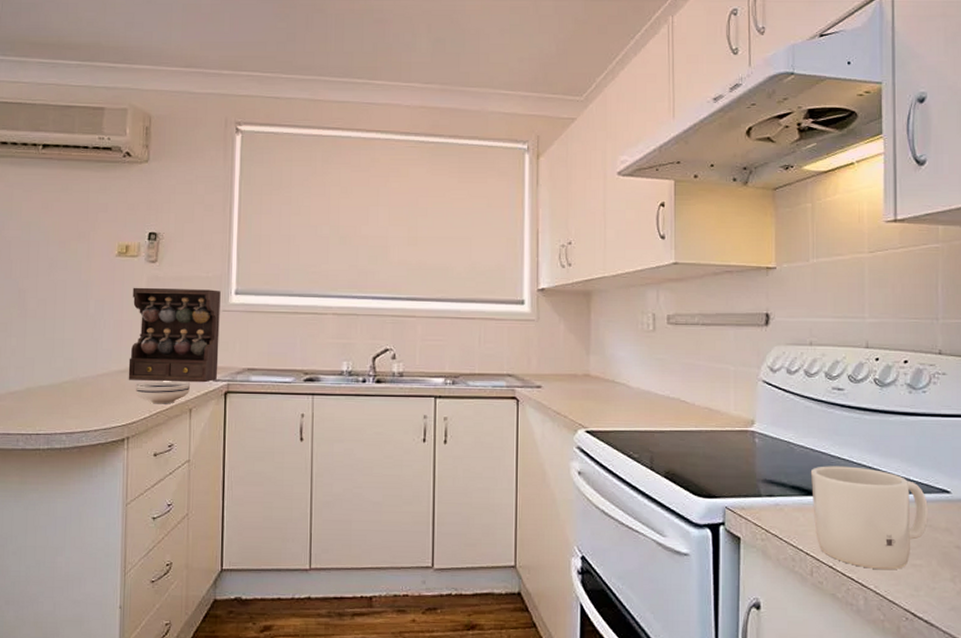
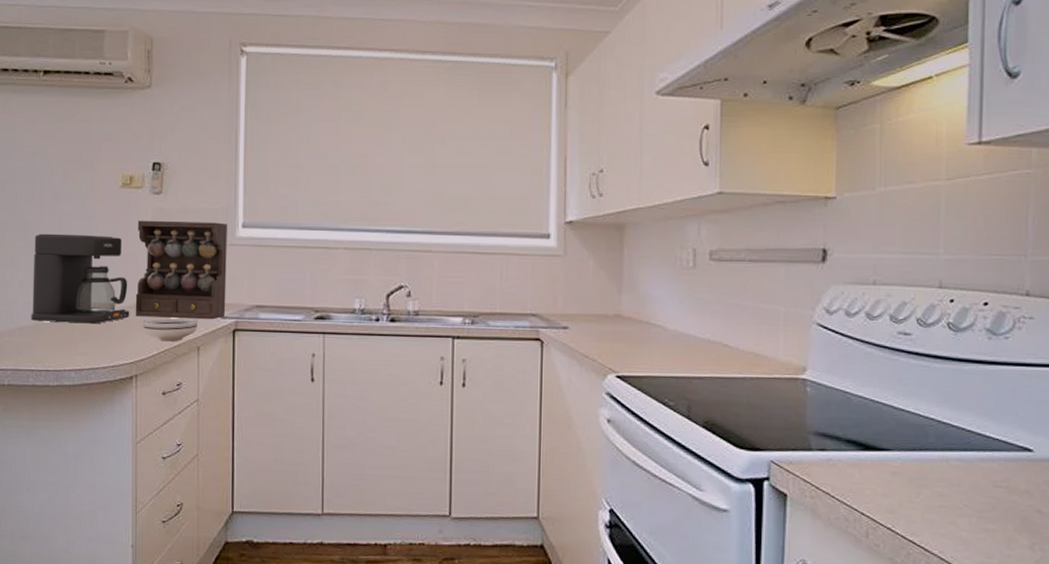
coffee maker: none [23,300,123,388] -> present [31,233,130,324]
mug: present [810,466,928,570] -> none [869,418,1006,535]

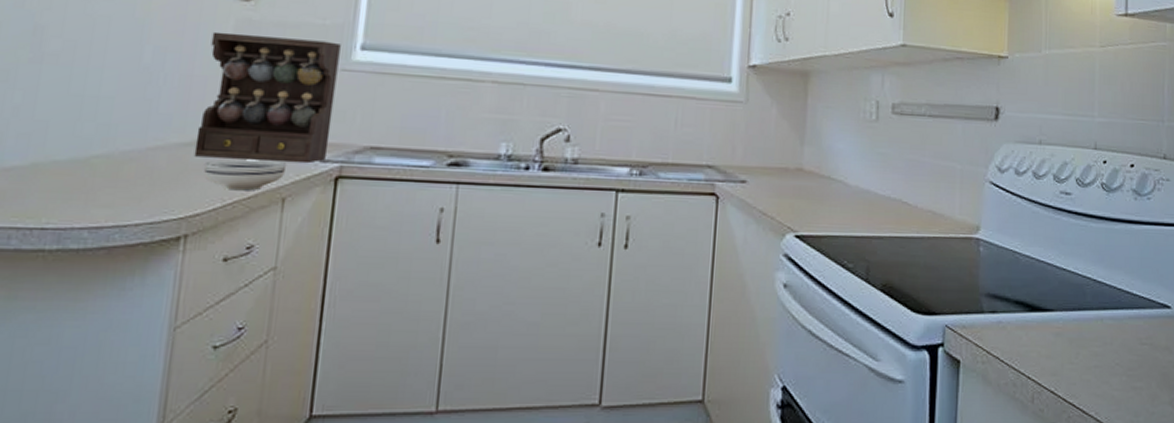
coffee maker: present [31,233,130,324] -> none [26,40,189,165]

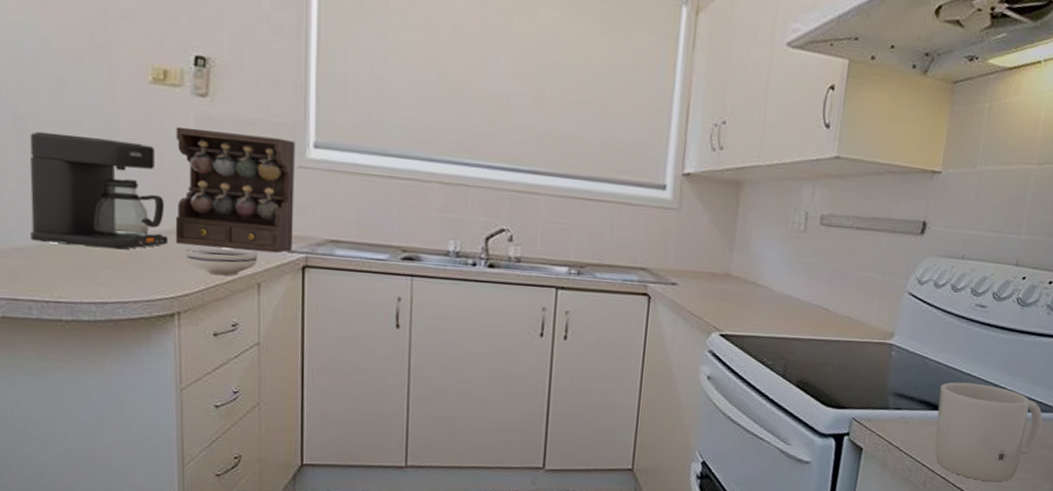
coffee maker: none [26,40,189,165] -> present [29,131,169,250]
mug: none [1035,278,1149,394] -> present [935,382,1043,482]

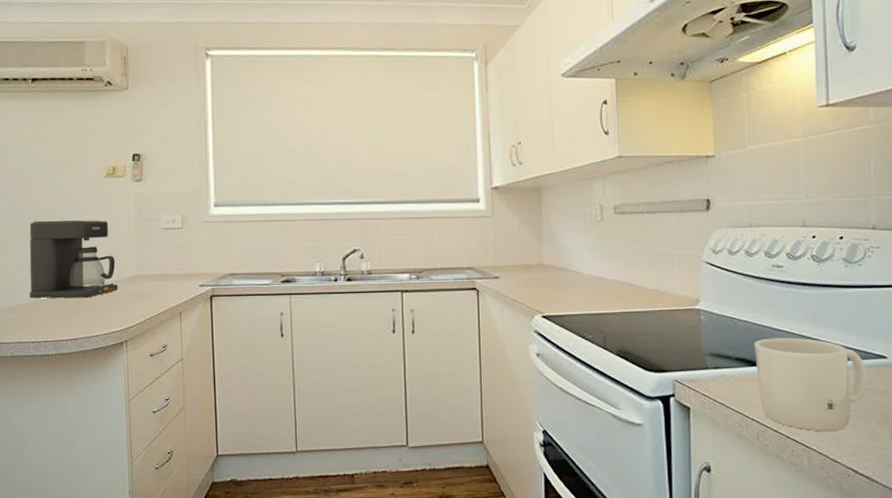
spice rack: present [175,126,295,254] -> none [121,203,203,290]
bowl: present [185,247,259,276] -> none [129,288,179,310]

